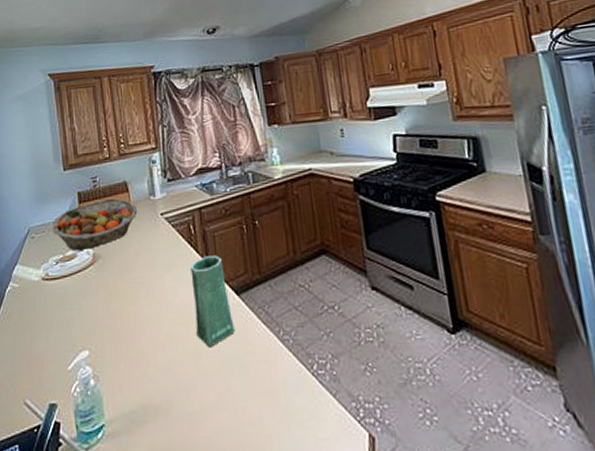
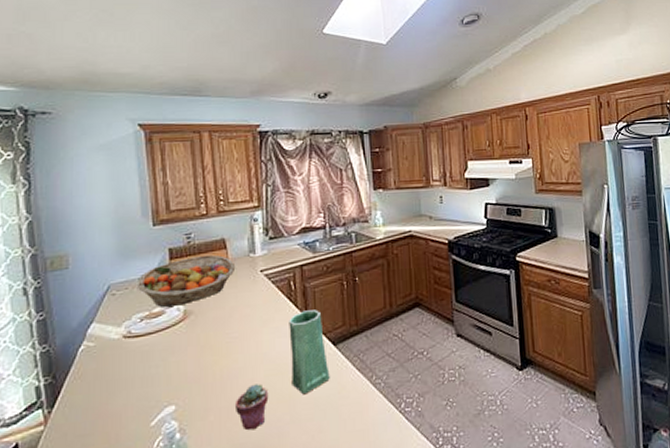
potted succulent: none [142,333,175,383] -> present [234,383,269,431]

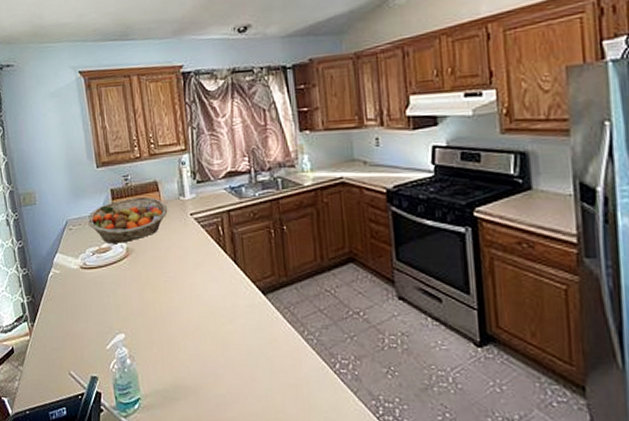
potted succulent: present [234,383,269,431] -> none [173,324,204,367]
vase: present [289,309,330,395] -> none [219,257,261,340]

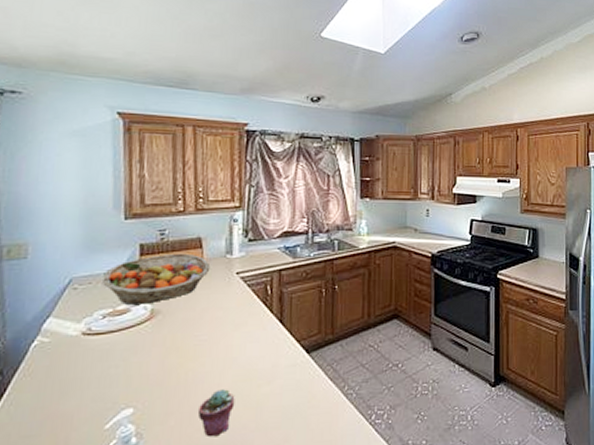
potted succulent: none [173,324,204,367] -> present [197,389,235,437]

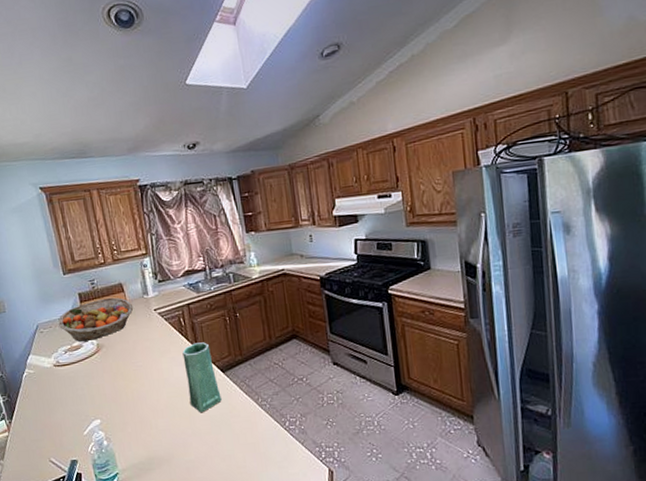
potted succulent: present [197,389,235,437] -> none [146,403,173,441]
vase: none [260,316,301,403] -> present [182,342,222,413]

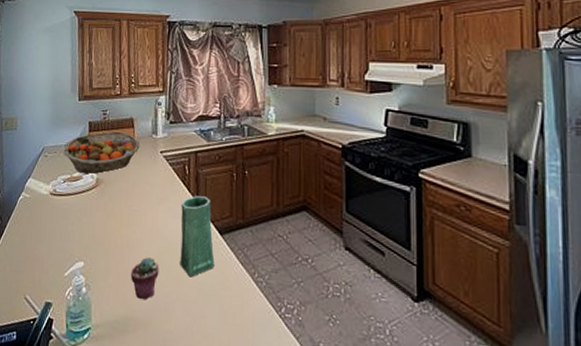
potted succulent: none [146,403,173,441] -> present [130,257,160,300]

